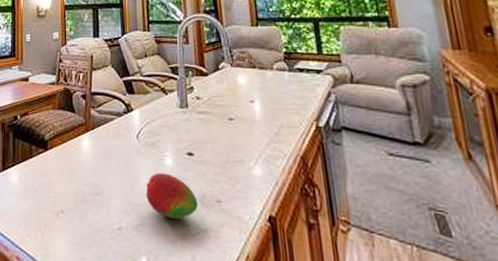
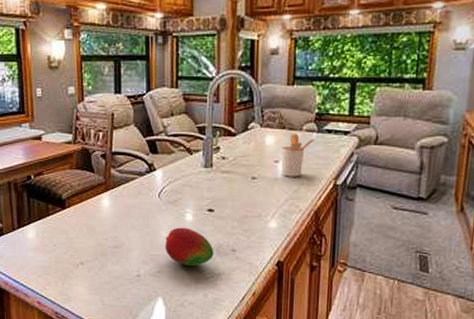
utensil holder: none [253,73,289,118] -> present [280,134,316,177]

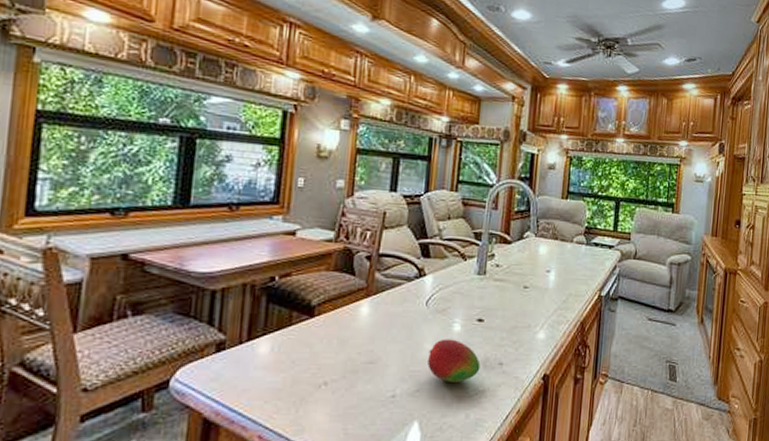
utensil holder: present [280,134,316,177] -> none [551,245,585,287]

